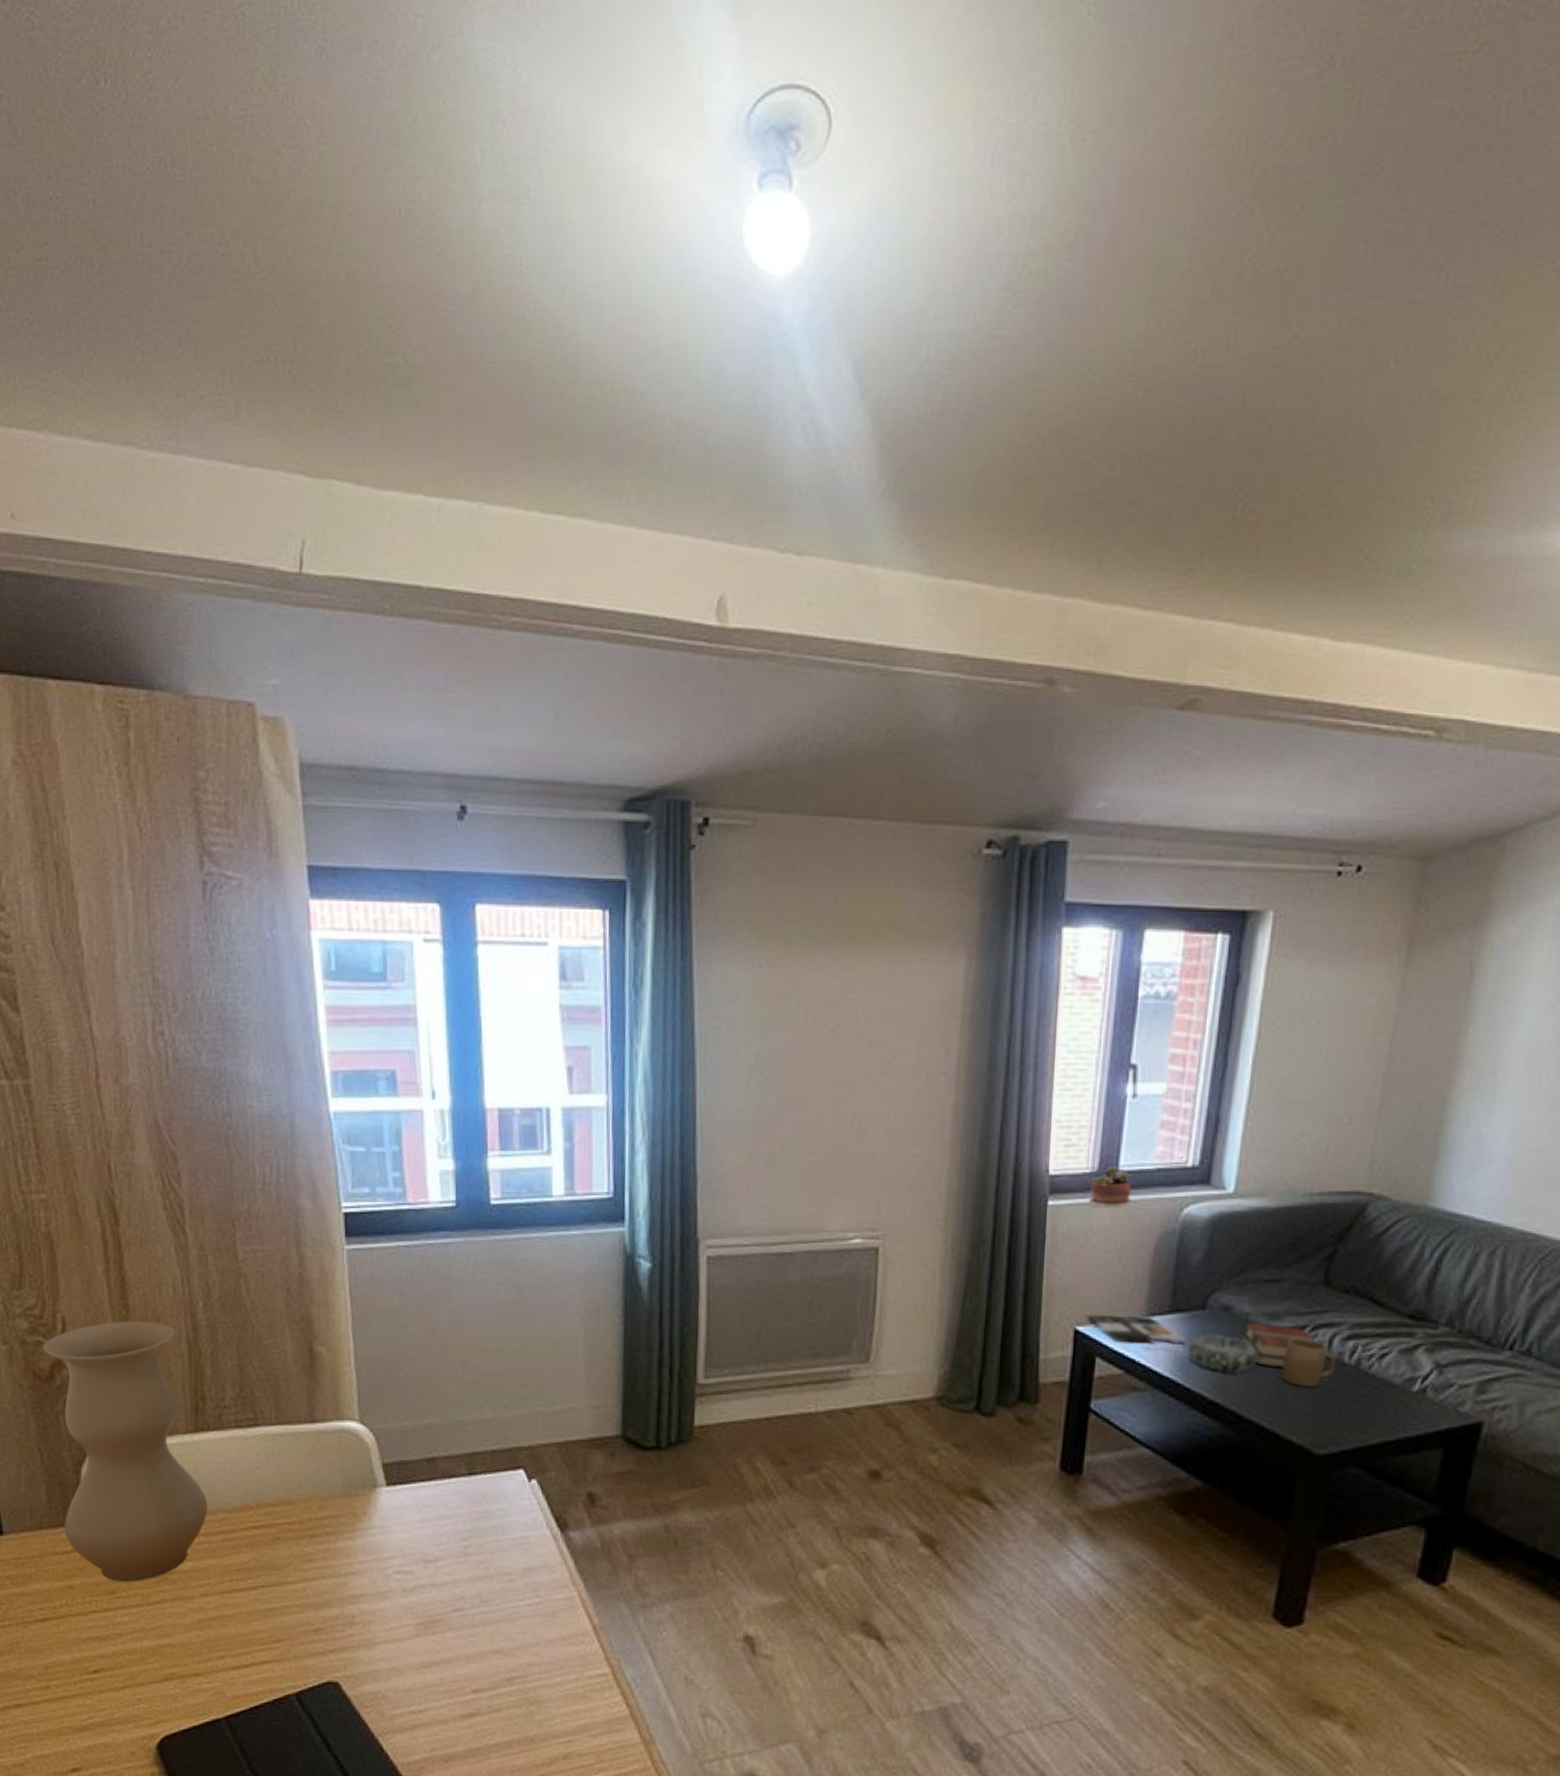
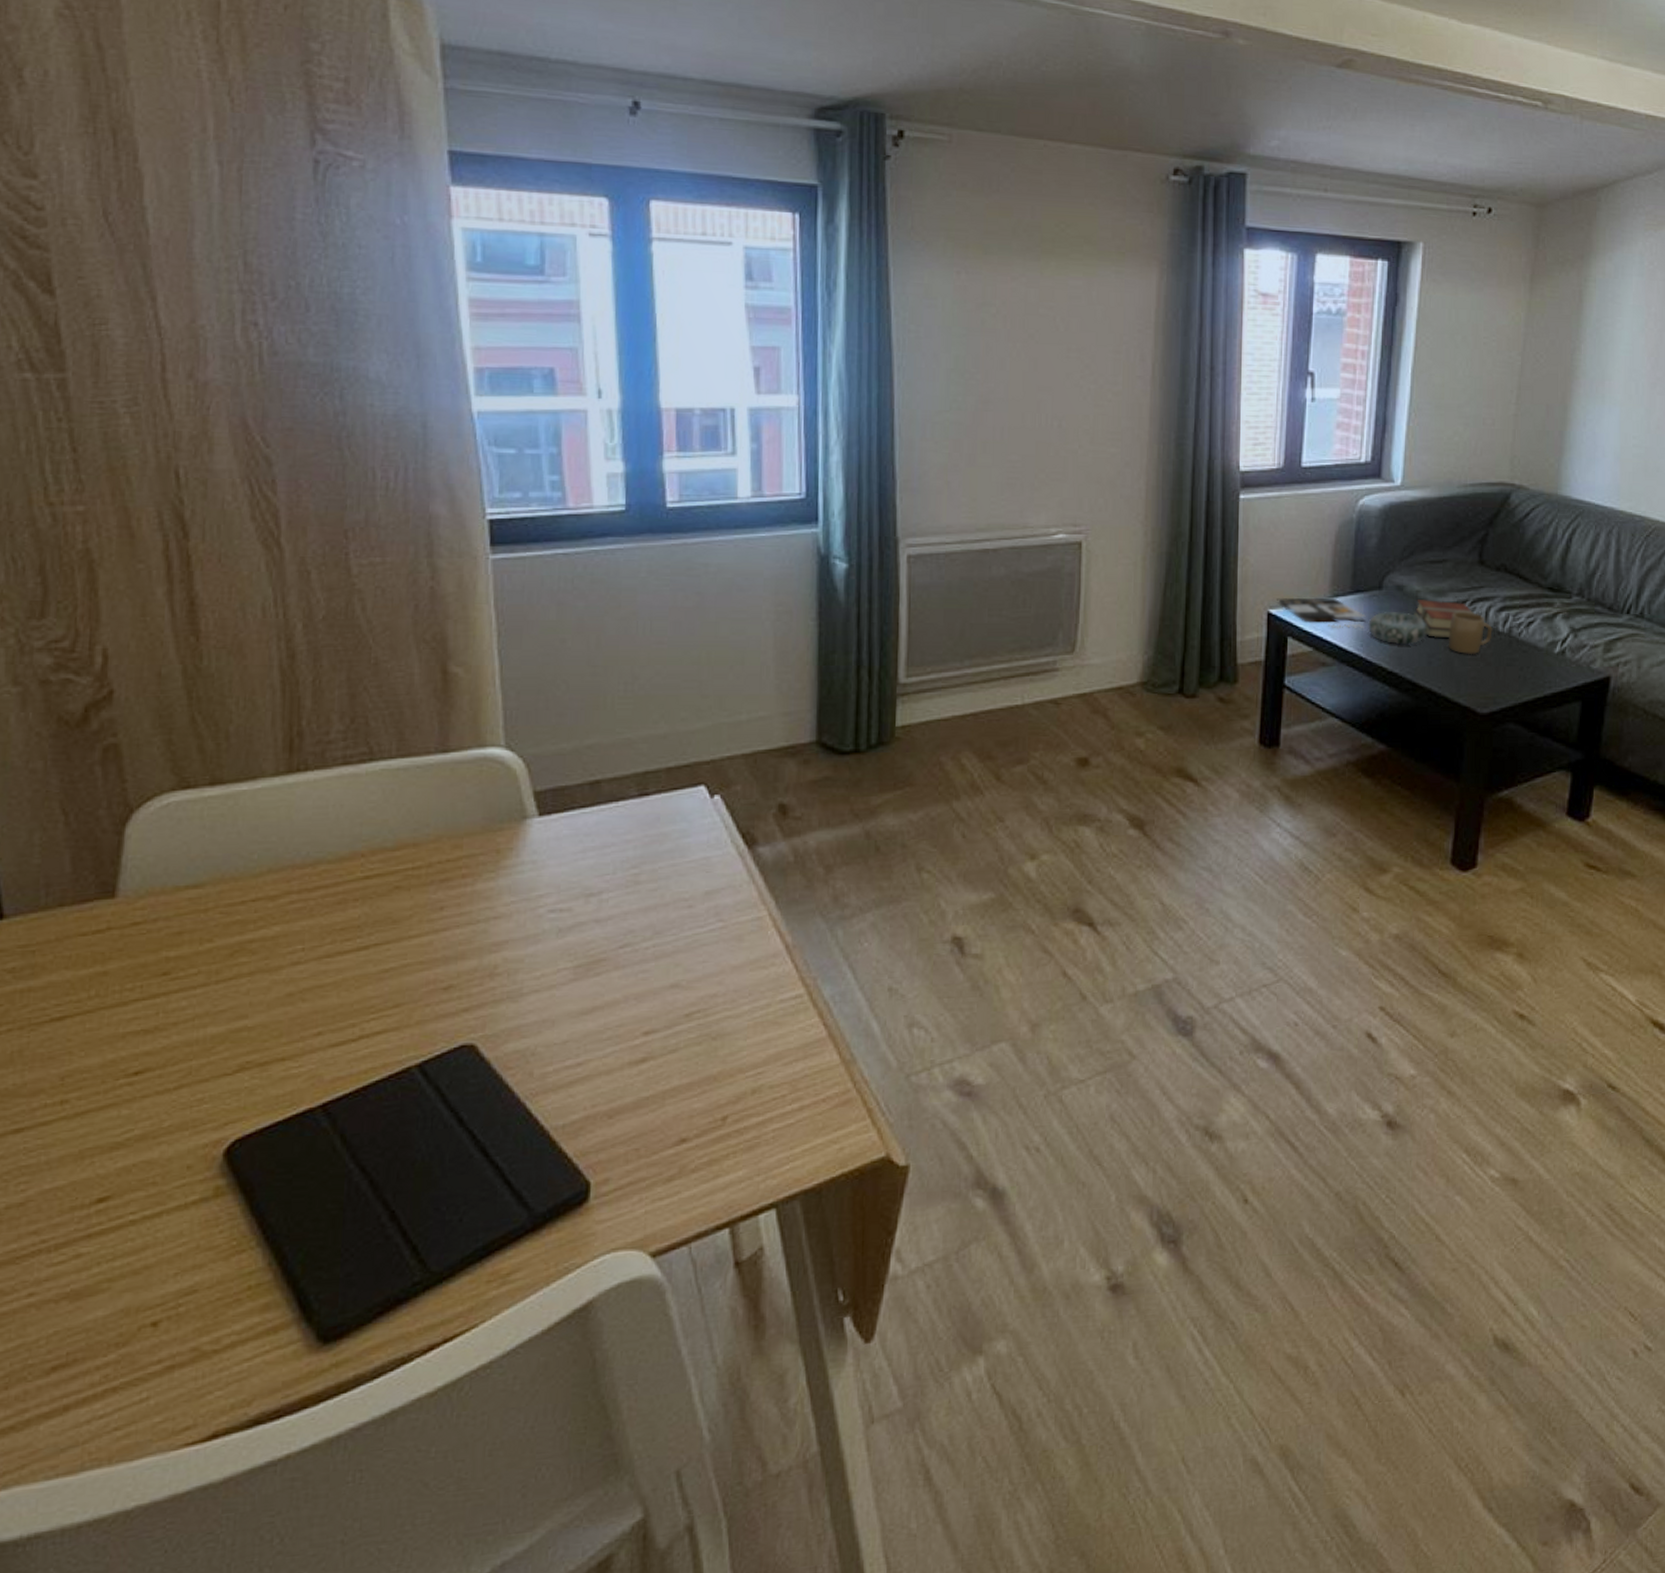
vase: present [42,1320,207,1582] -> none [72,649,303,959]
succulent plant: present [1088,1165,1133,1209] -> none [1276,461,1315,501]

